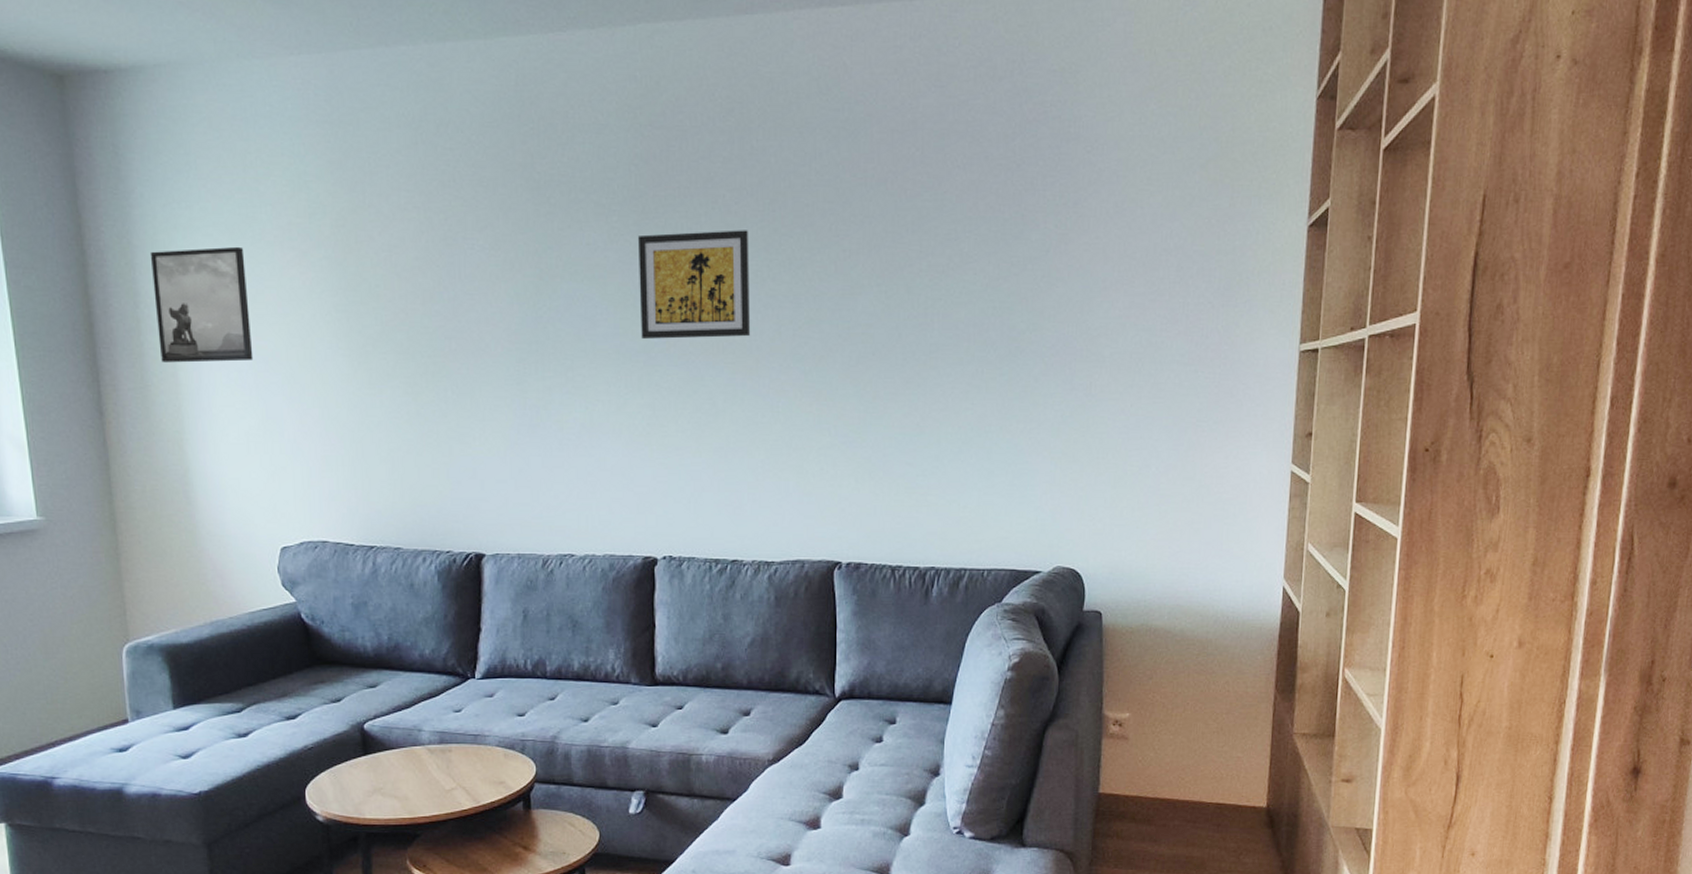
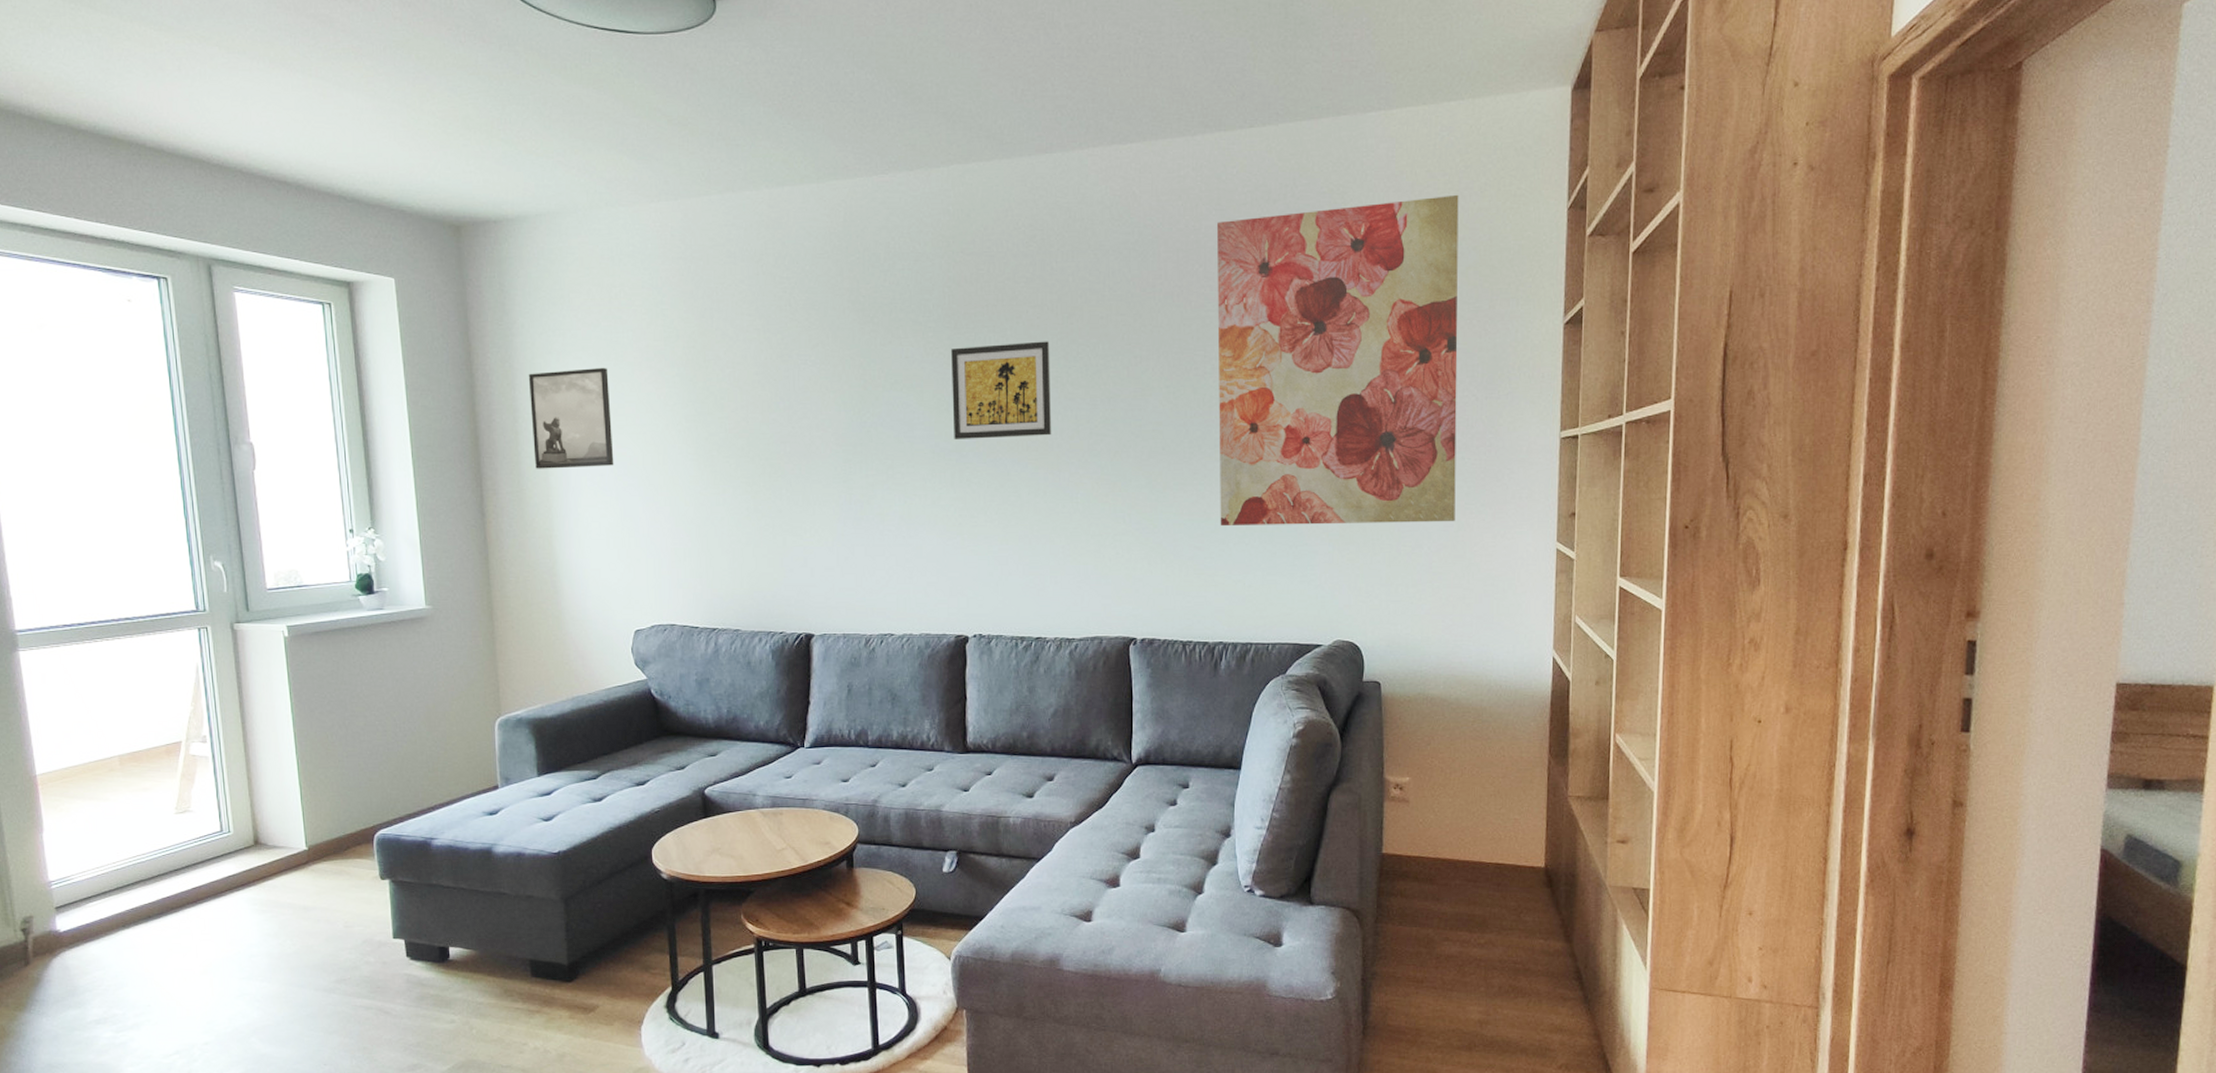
wall art: none [934,78,1201,441] -> present [1217,194,1459,527]

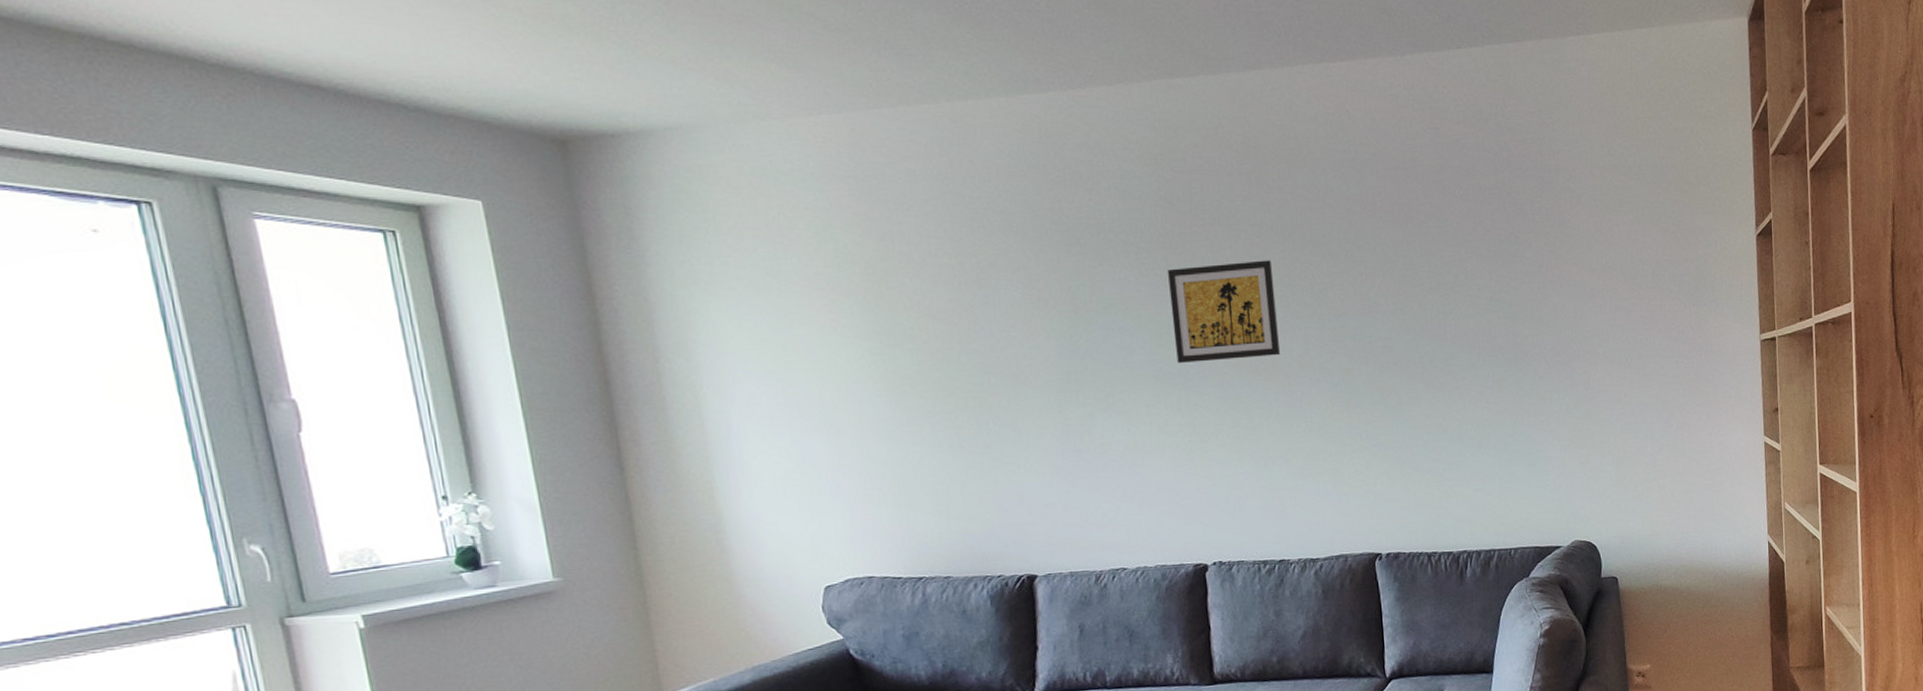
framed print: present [528,367,614,469] -> none [668,298,786,415]
wall art: present [1217,194,1459,527] -> none [1432,115,1674,438]

